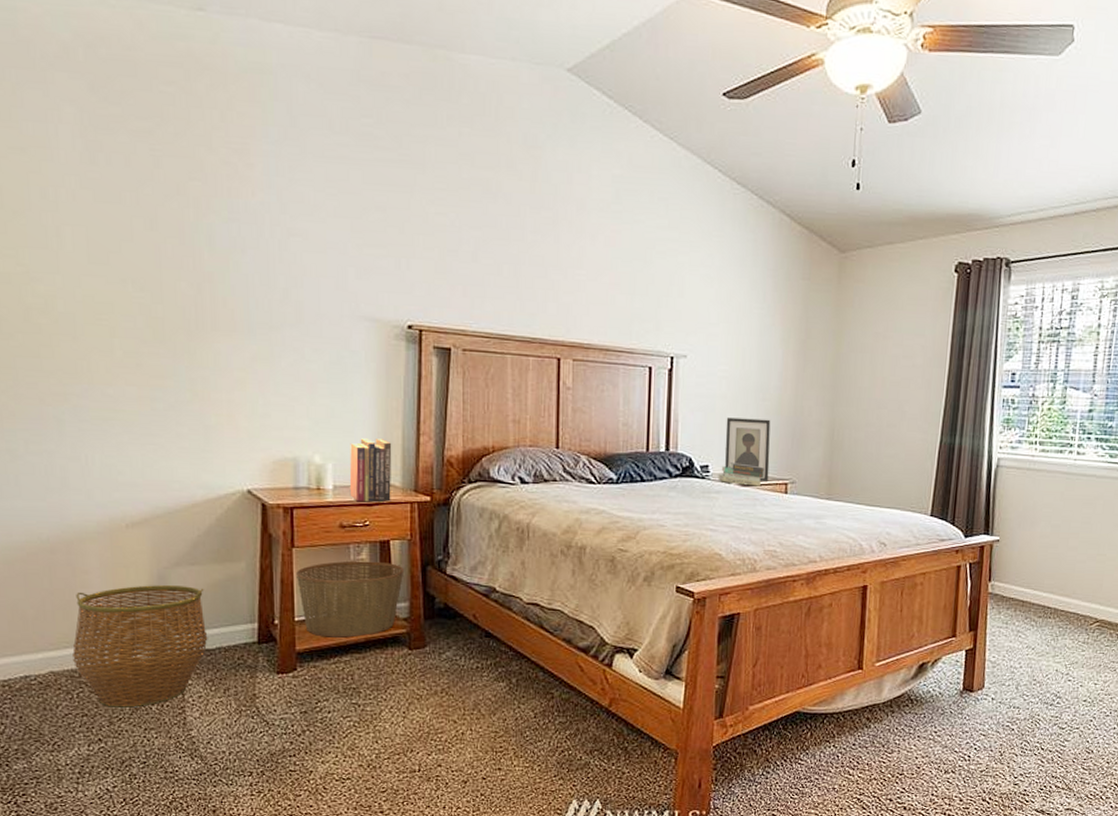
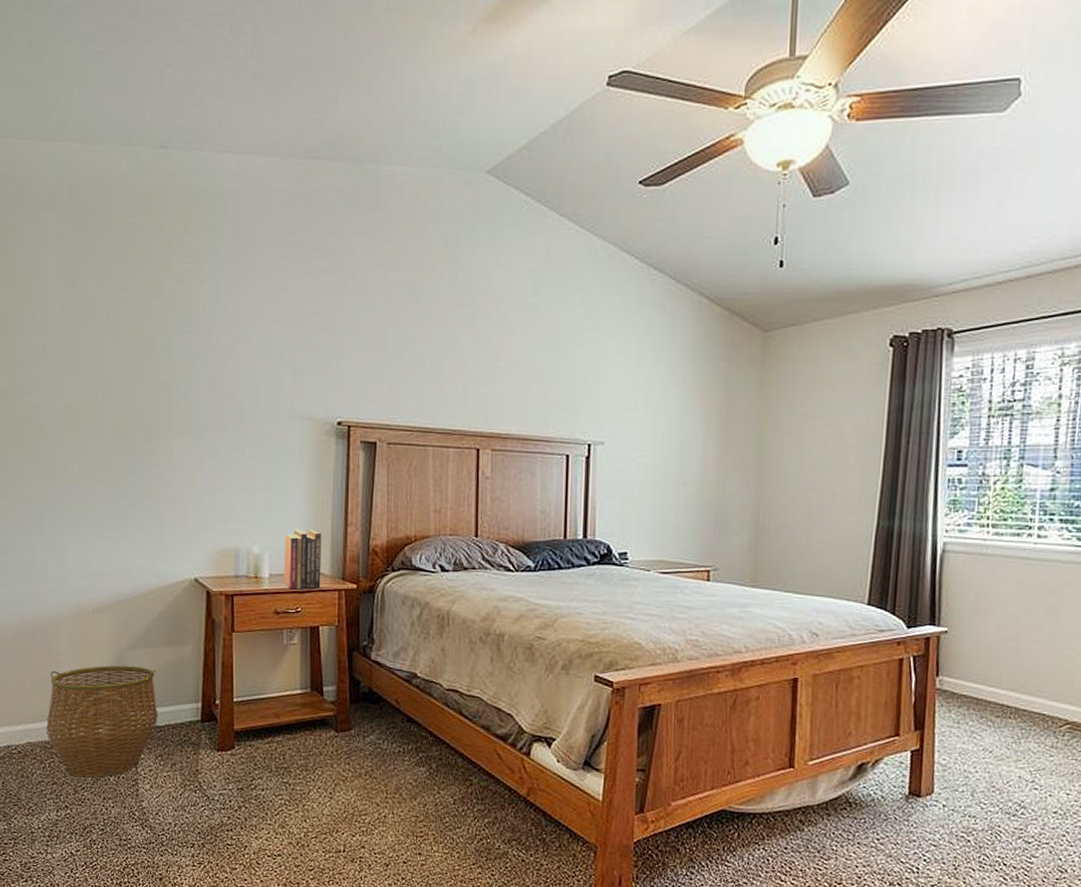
basket: present [296,560,405,638] -> none [236,645,332,719]
books: present [718,462,764,486] -> none [637,549,685,574]
picture frame: present [724,417,771,483] -> none [643,504,691,570]

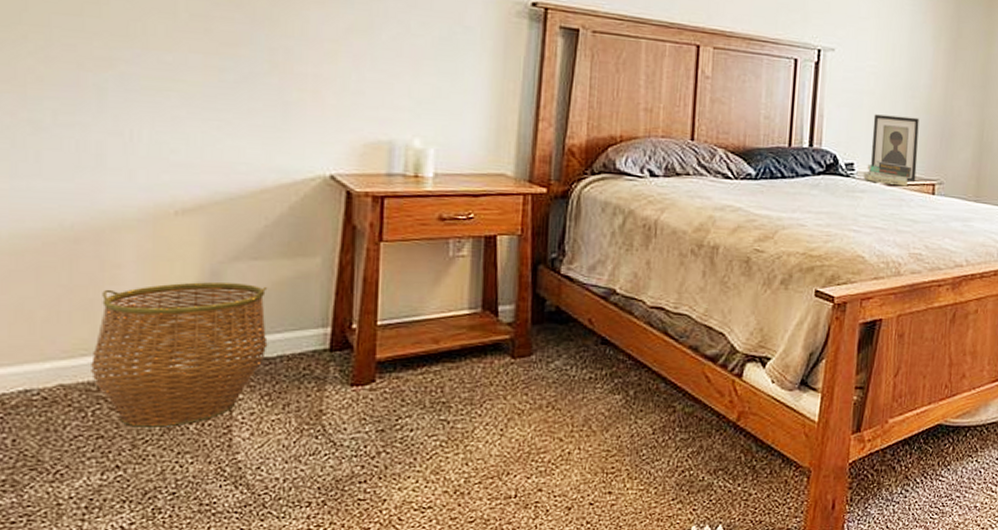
books: present [283,529,322,590] -> none [453,122,506,193]
books: none [637,549,685,574] -> present [863,161,911,187]
picture frame: none [643,504,691,570] -> present [871,114,920,183]

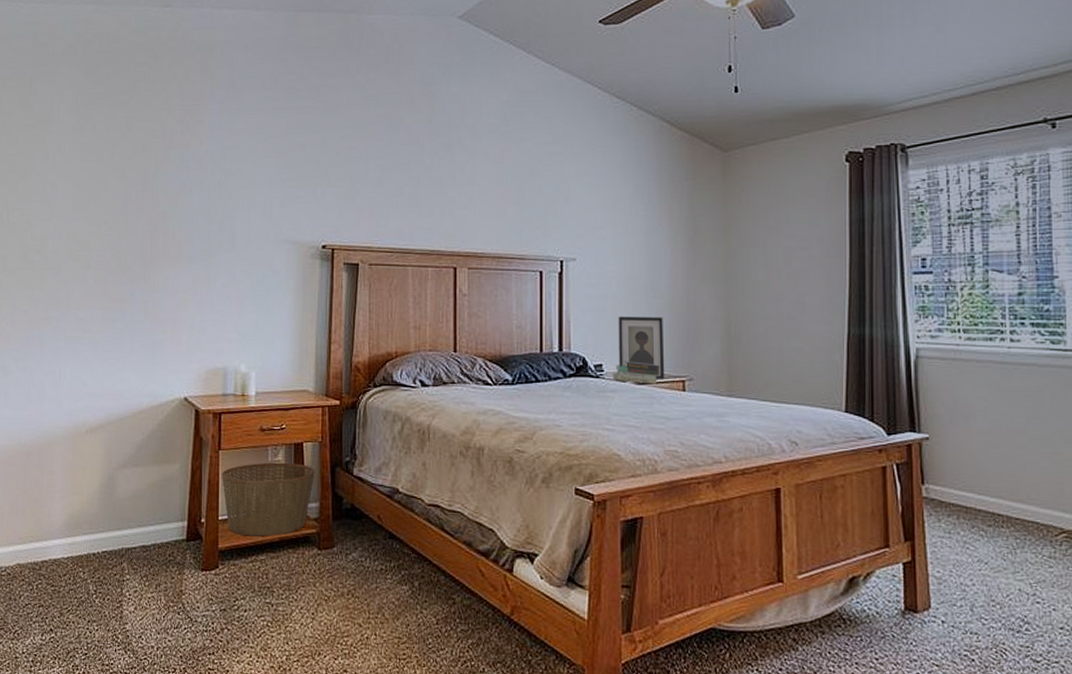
basket: present [91,282,268,427] -> none [36,485,145,600]
basket: none [383,257,512,345] -> present [222,462,316,537]

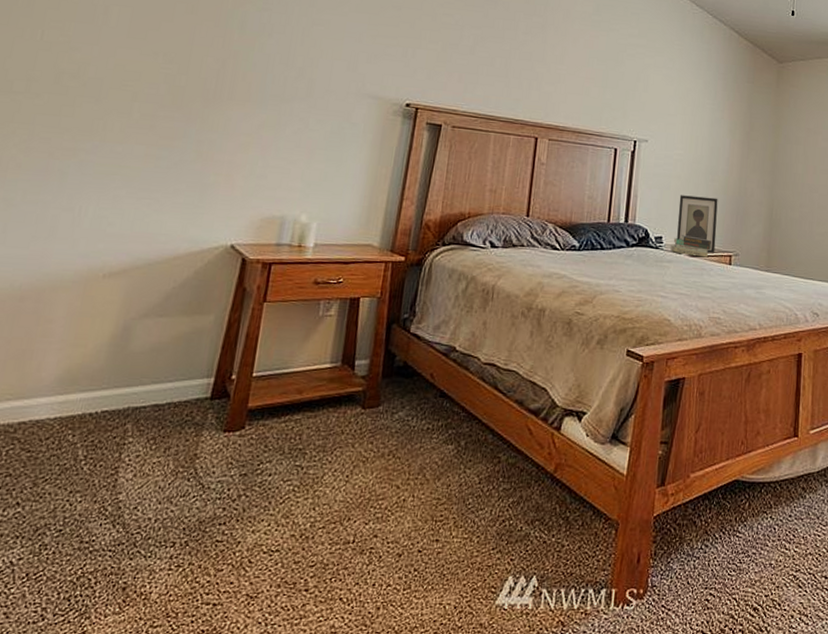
basket: present [222,462,316,537] -> none [262,316,370,395]

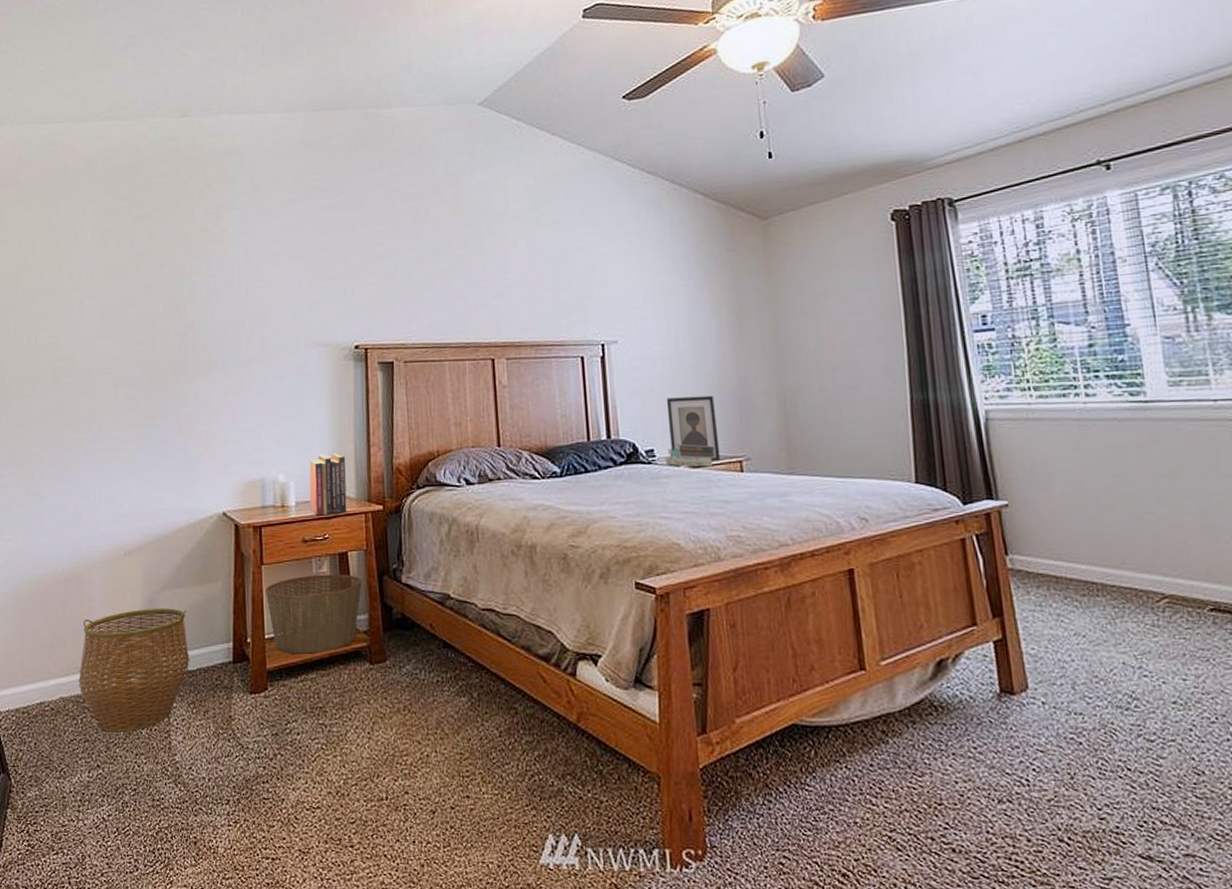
basket: none [12,336,167,467] -> present [79,608,190,732]
basket: none [262,316,370,395] -> present [266,574,363,654]
books: none [328,200,376,261] -> present [309,453,347,516]

